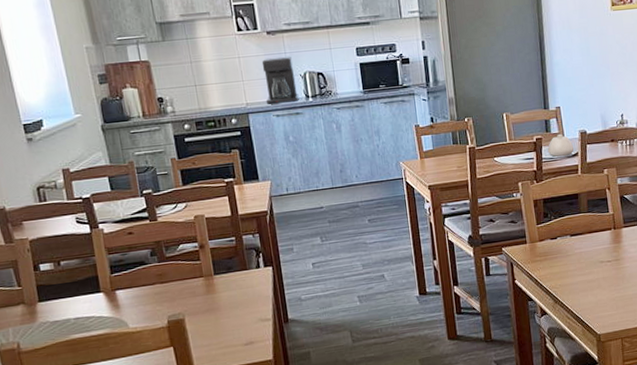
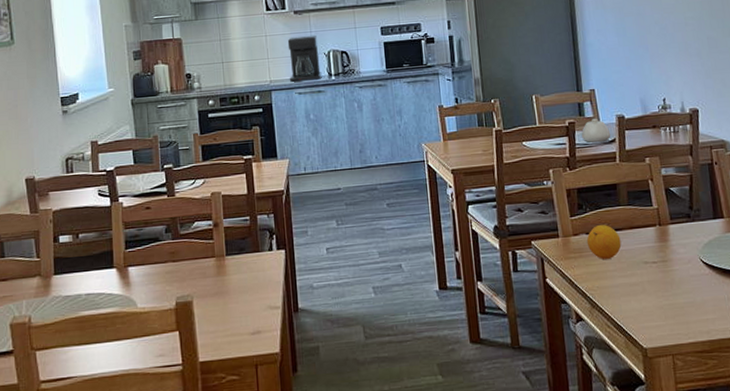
fruit: none [551,230,581,261] -> present [586,225,622,259]

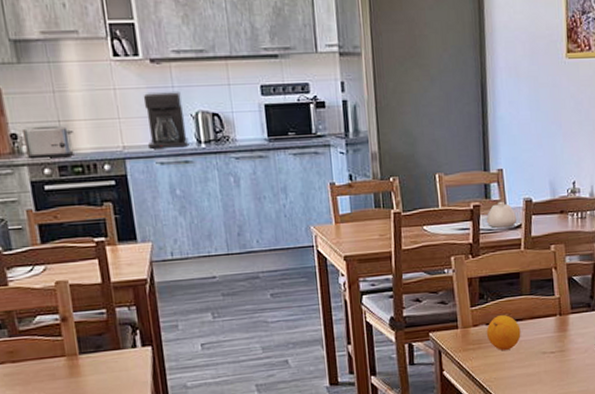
toaster: none [195,65,233,94] -> present [23,125,74,160]

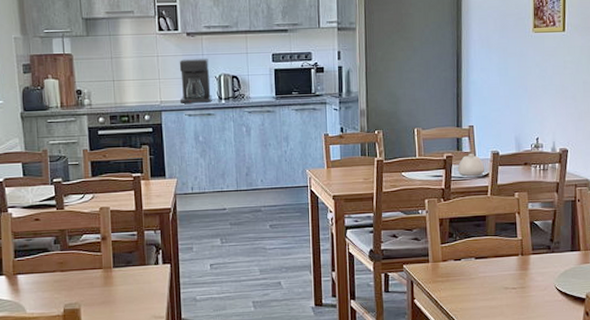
toaster: present [23,125,74,160] -> none [86,84,123,110]
fruit: present [486,315,521,351] -> none [454,253,486,284]

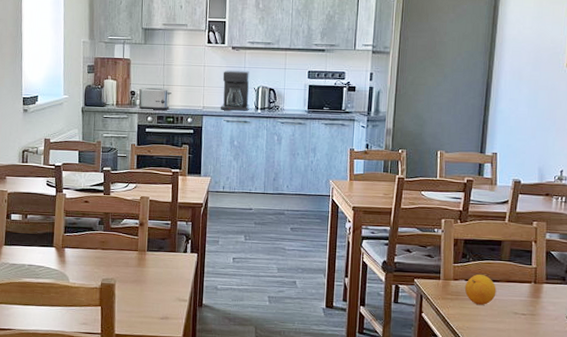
toaster: none [86,84,123,110] -> present [138,87,171,111]
fruit: none [454,253,486,284] -> present [464,274,496,305]
sugar bowl: present [457,153,485,177] -> none [476,179,505,202]

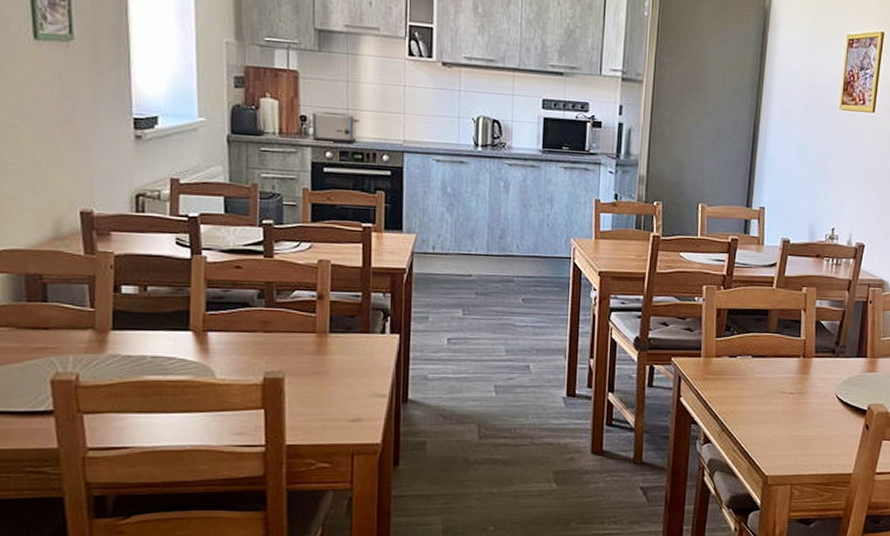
coffee maker: present [220,69,250,111] -> none [427,92,467,148]
fruit: present [464,274,496,305] -> none [728,350,763,385]

